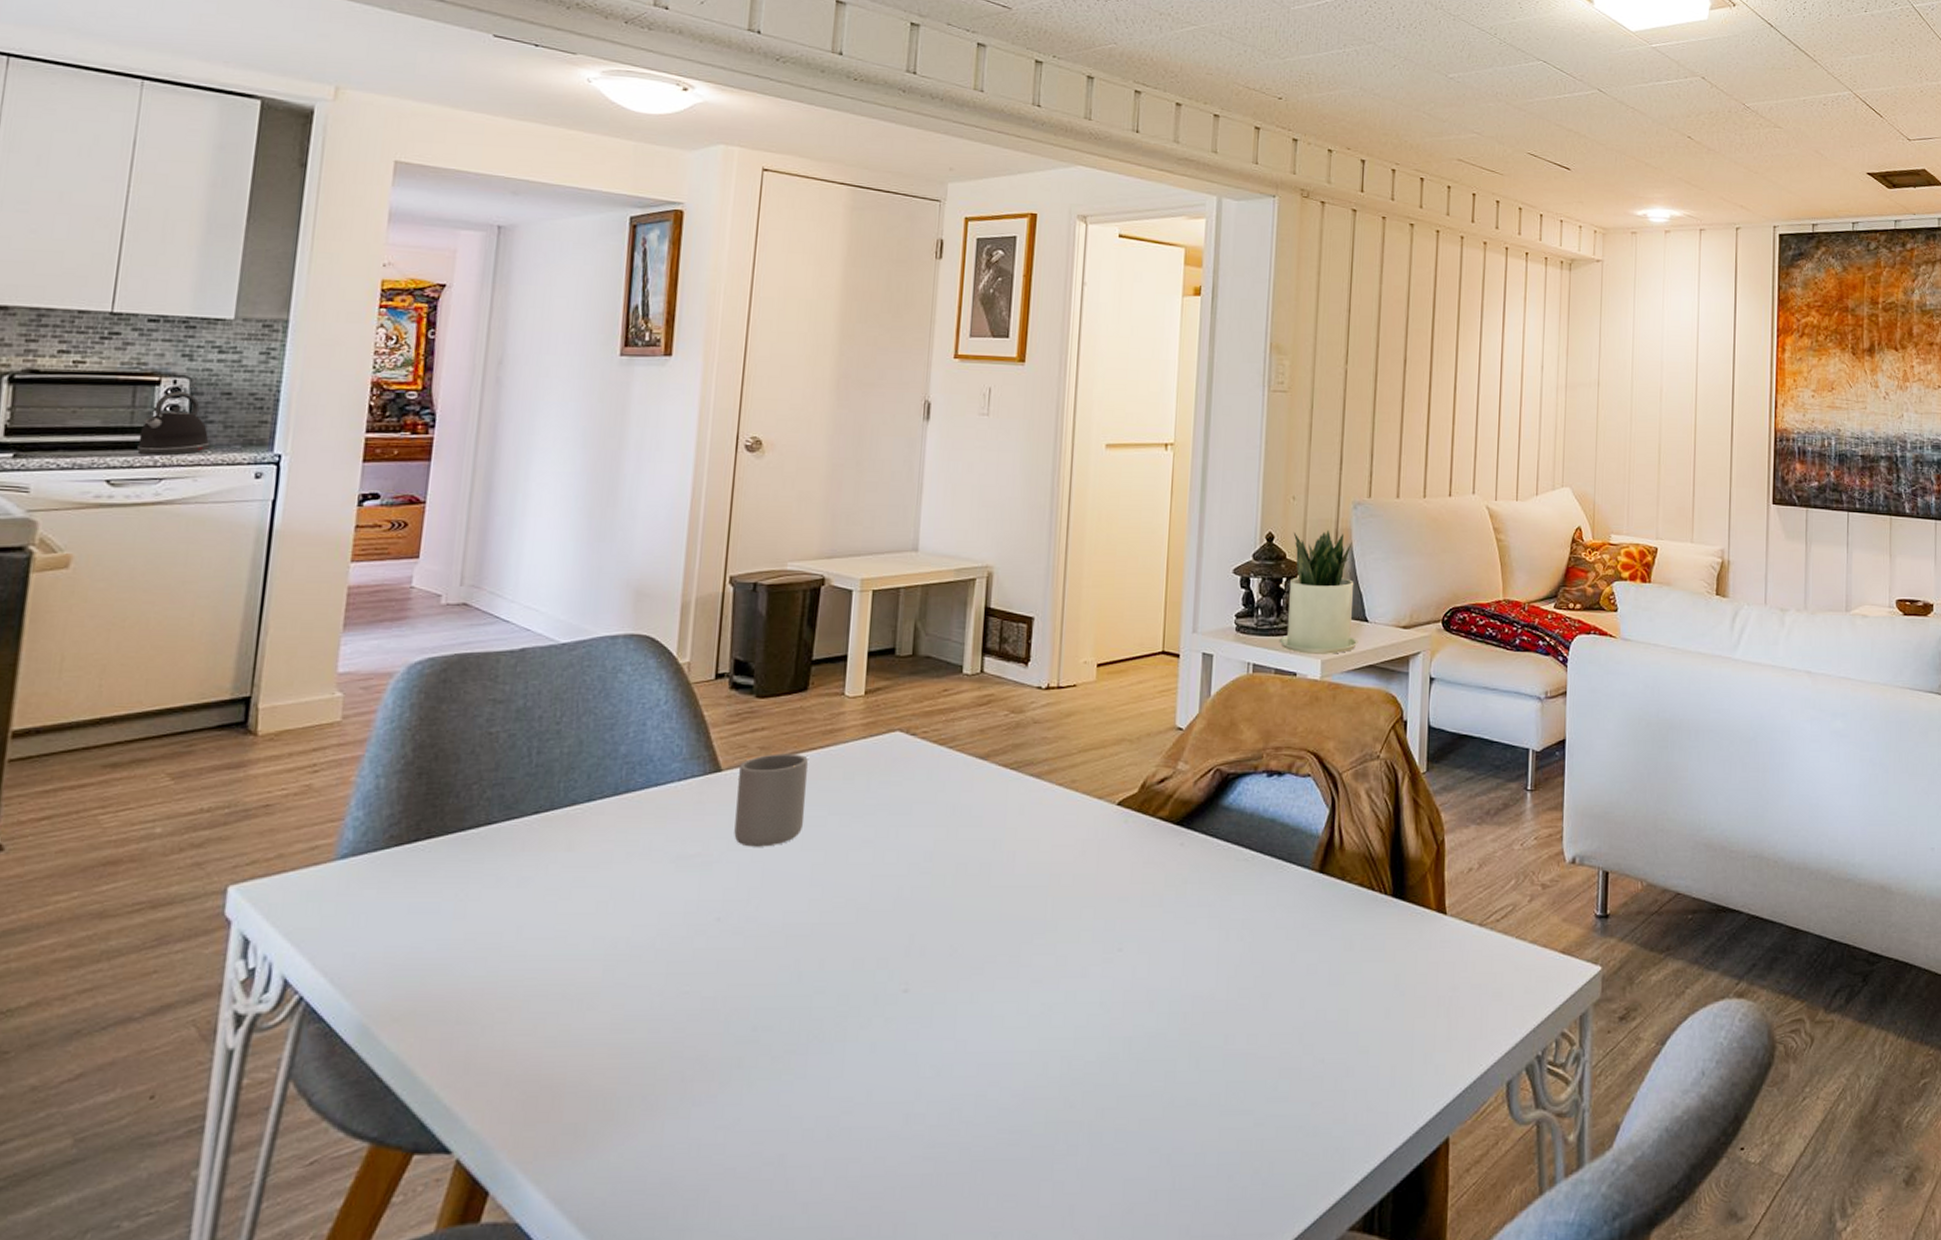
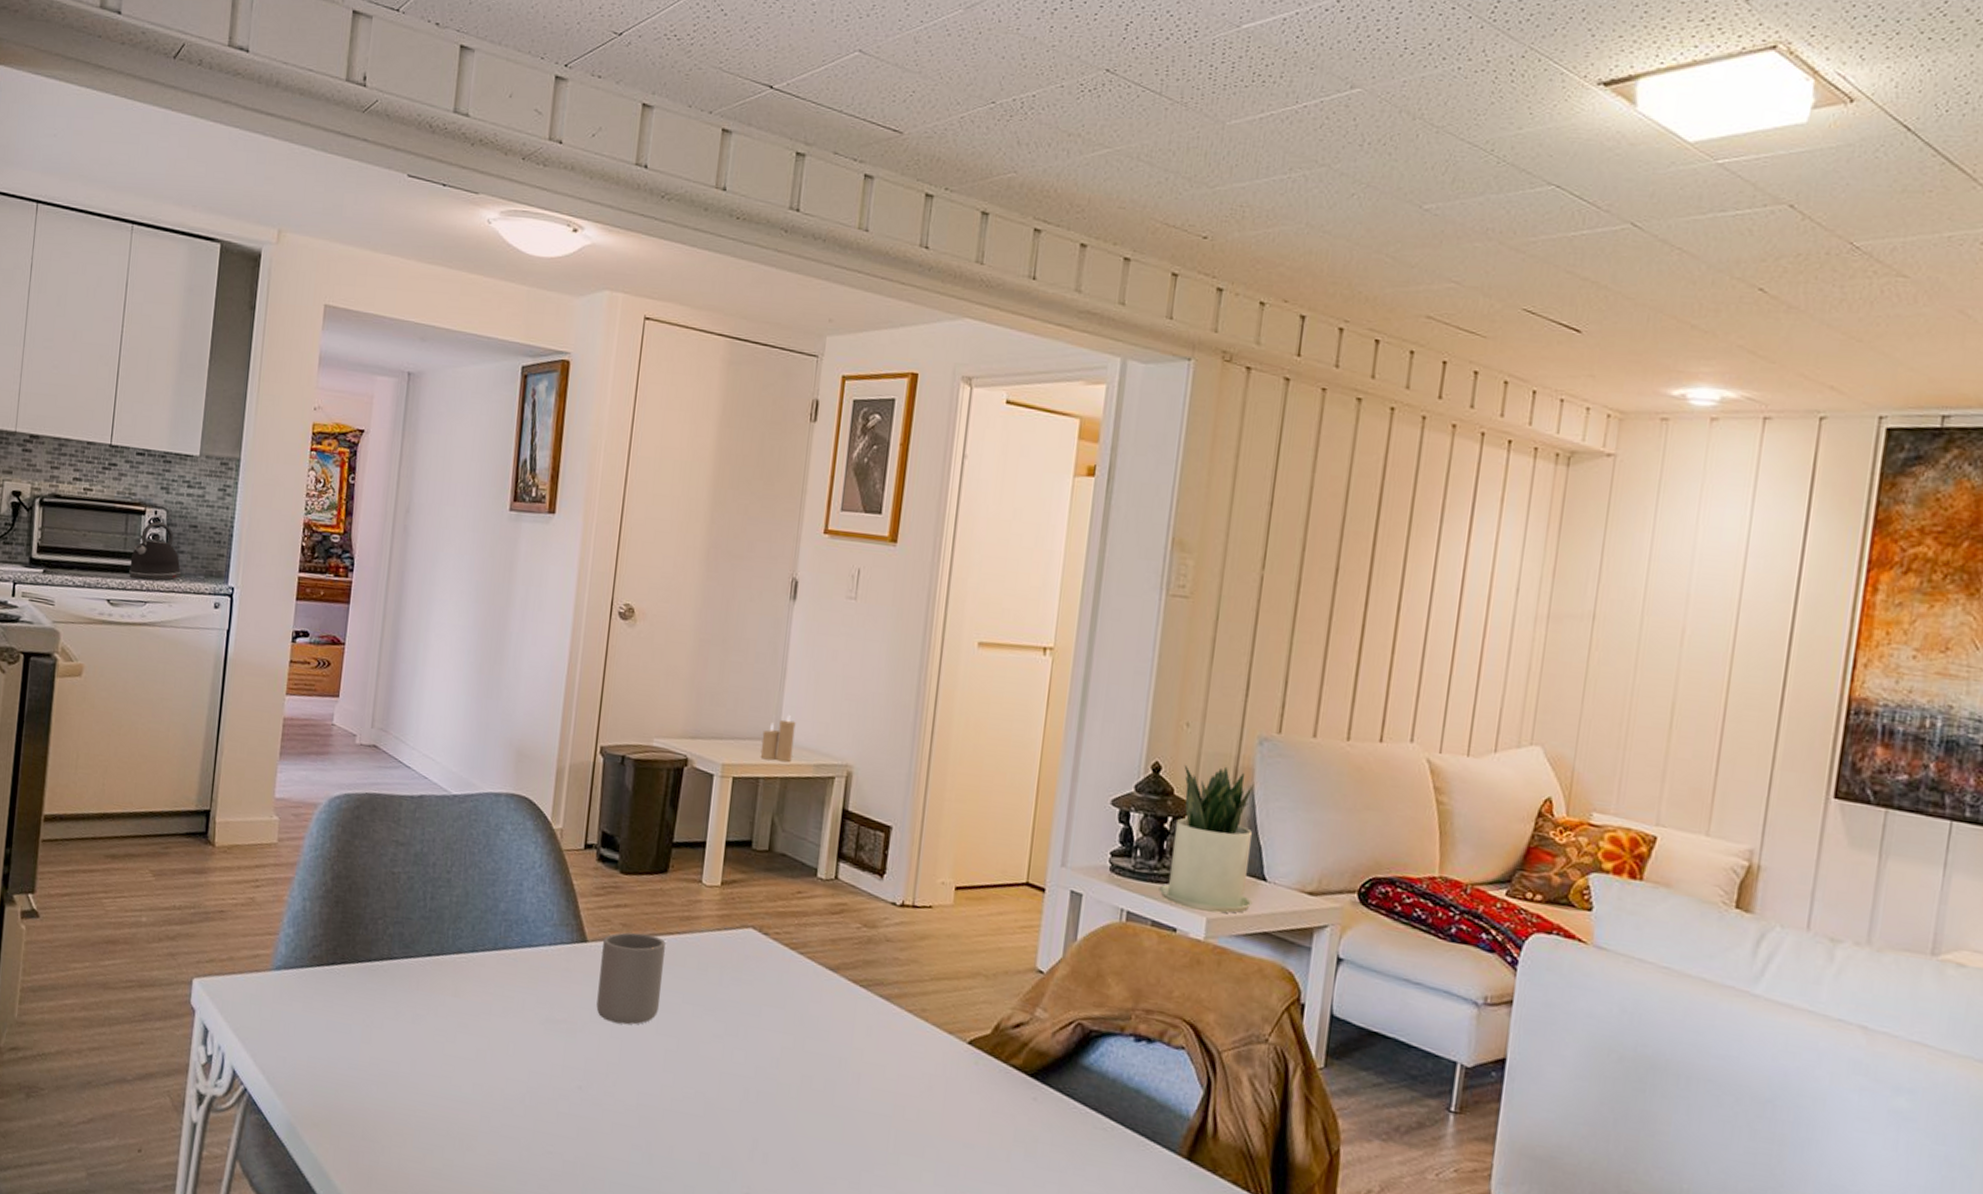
candle: none [900,527,935,571] -> present [760,715,796,763]

